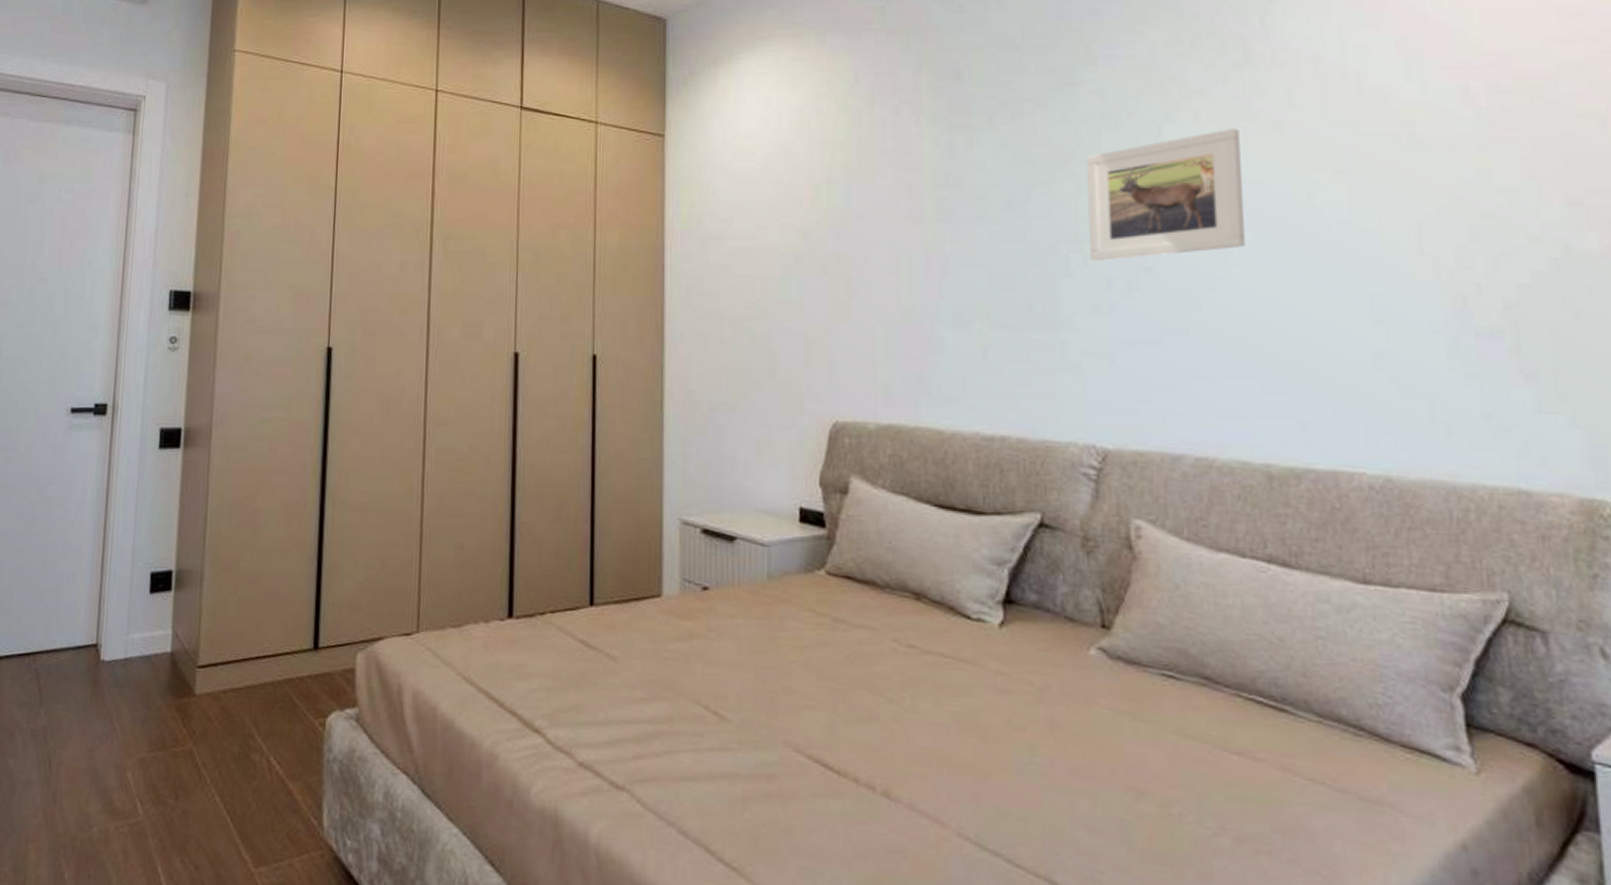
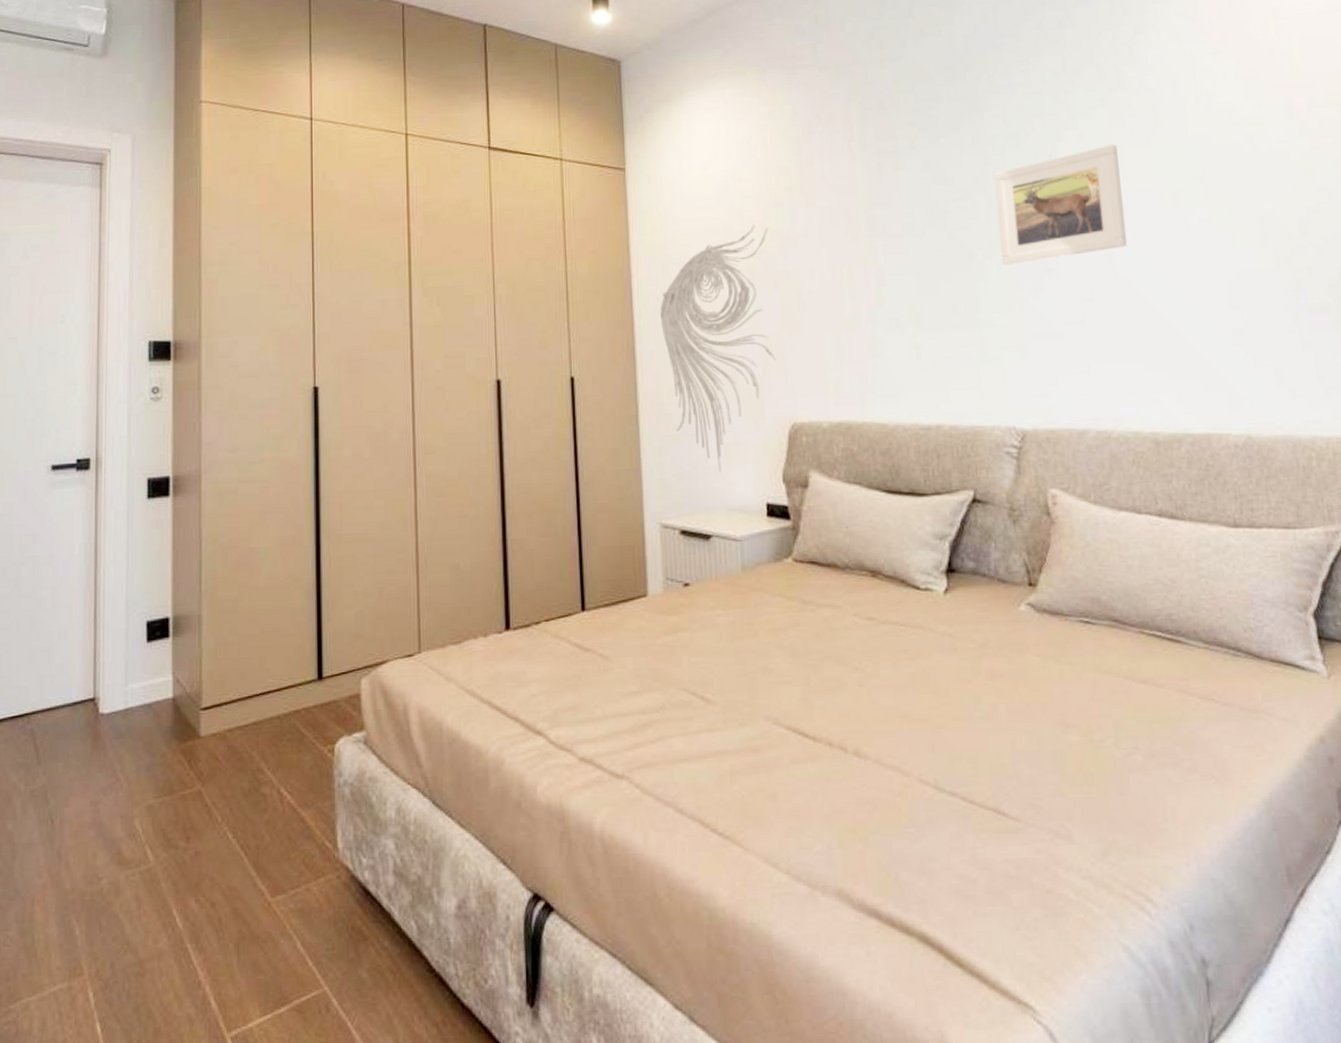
wall sculpture: none [694,201,820,469] -> present [660,225,777,472]

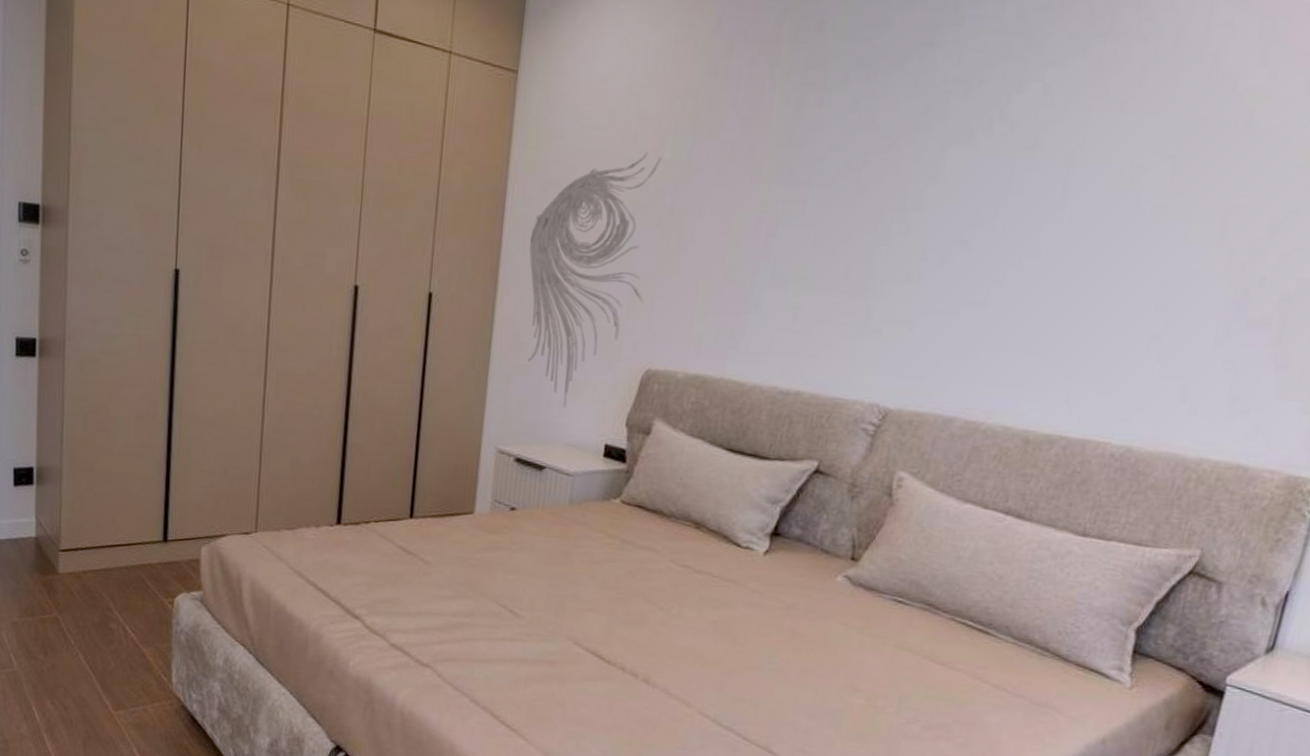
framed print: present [994,144,1127,265] -> none [912,104,1084,232]

